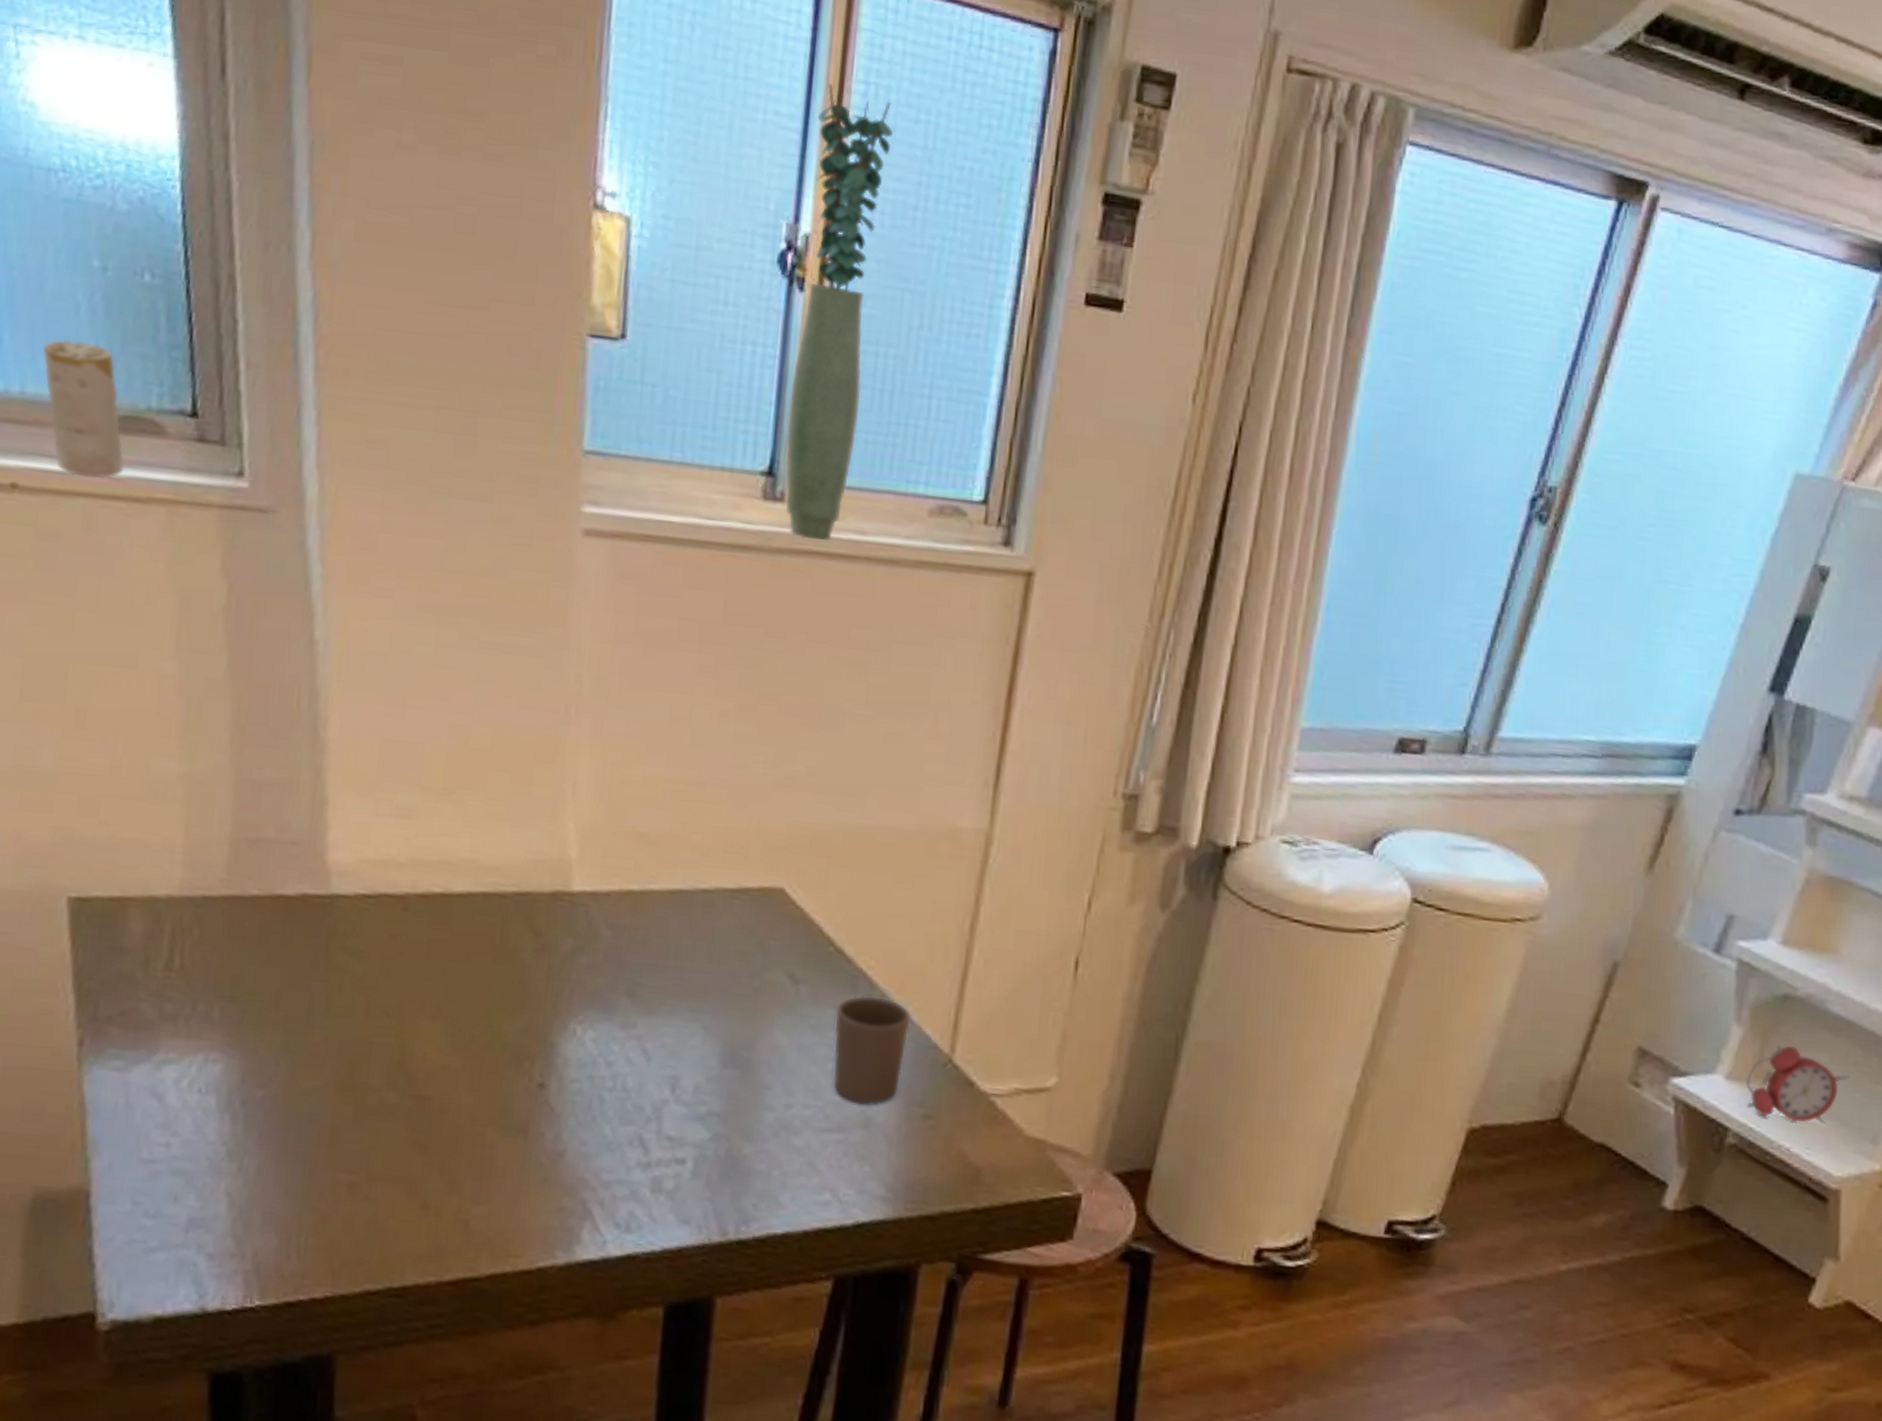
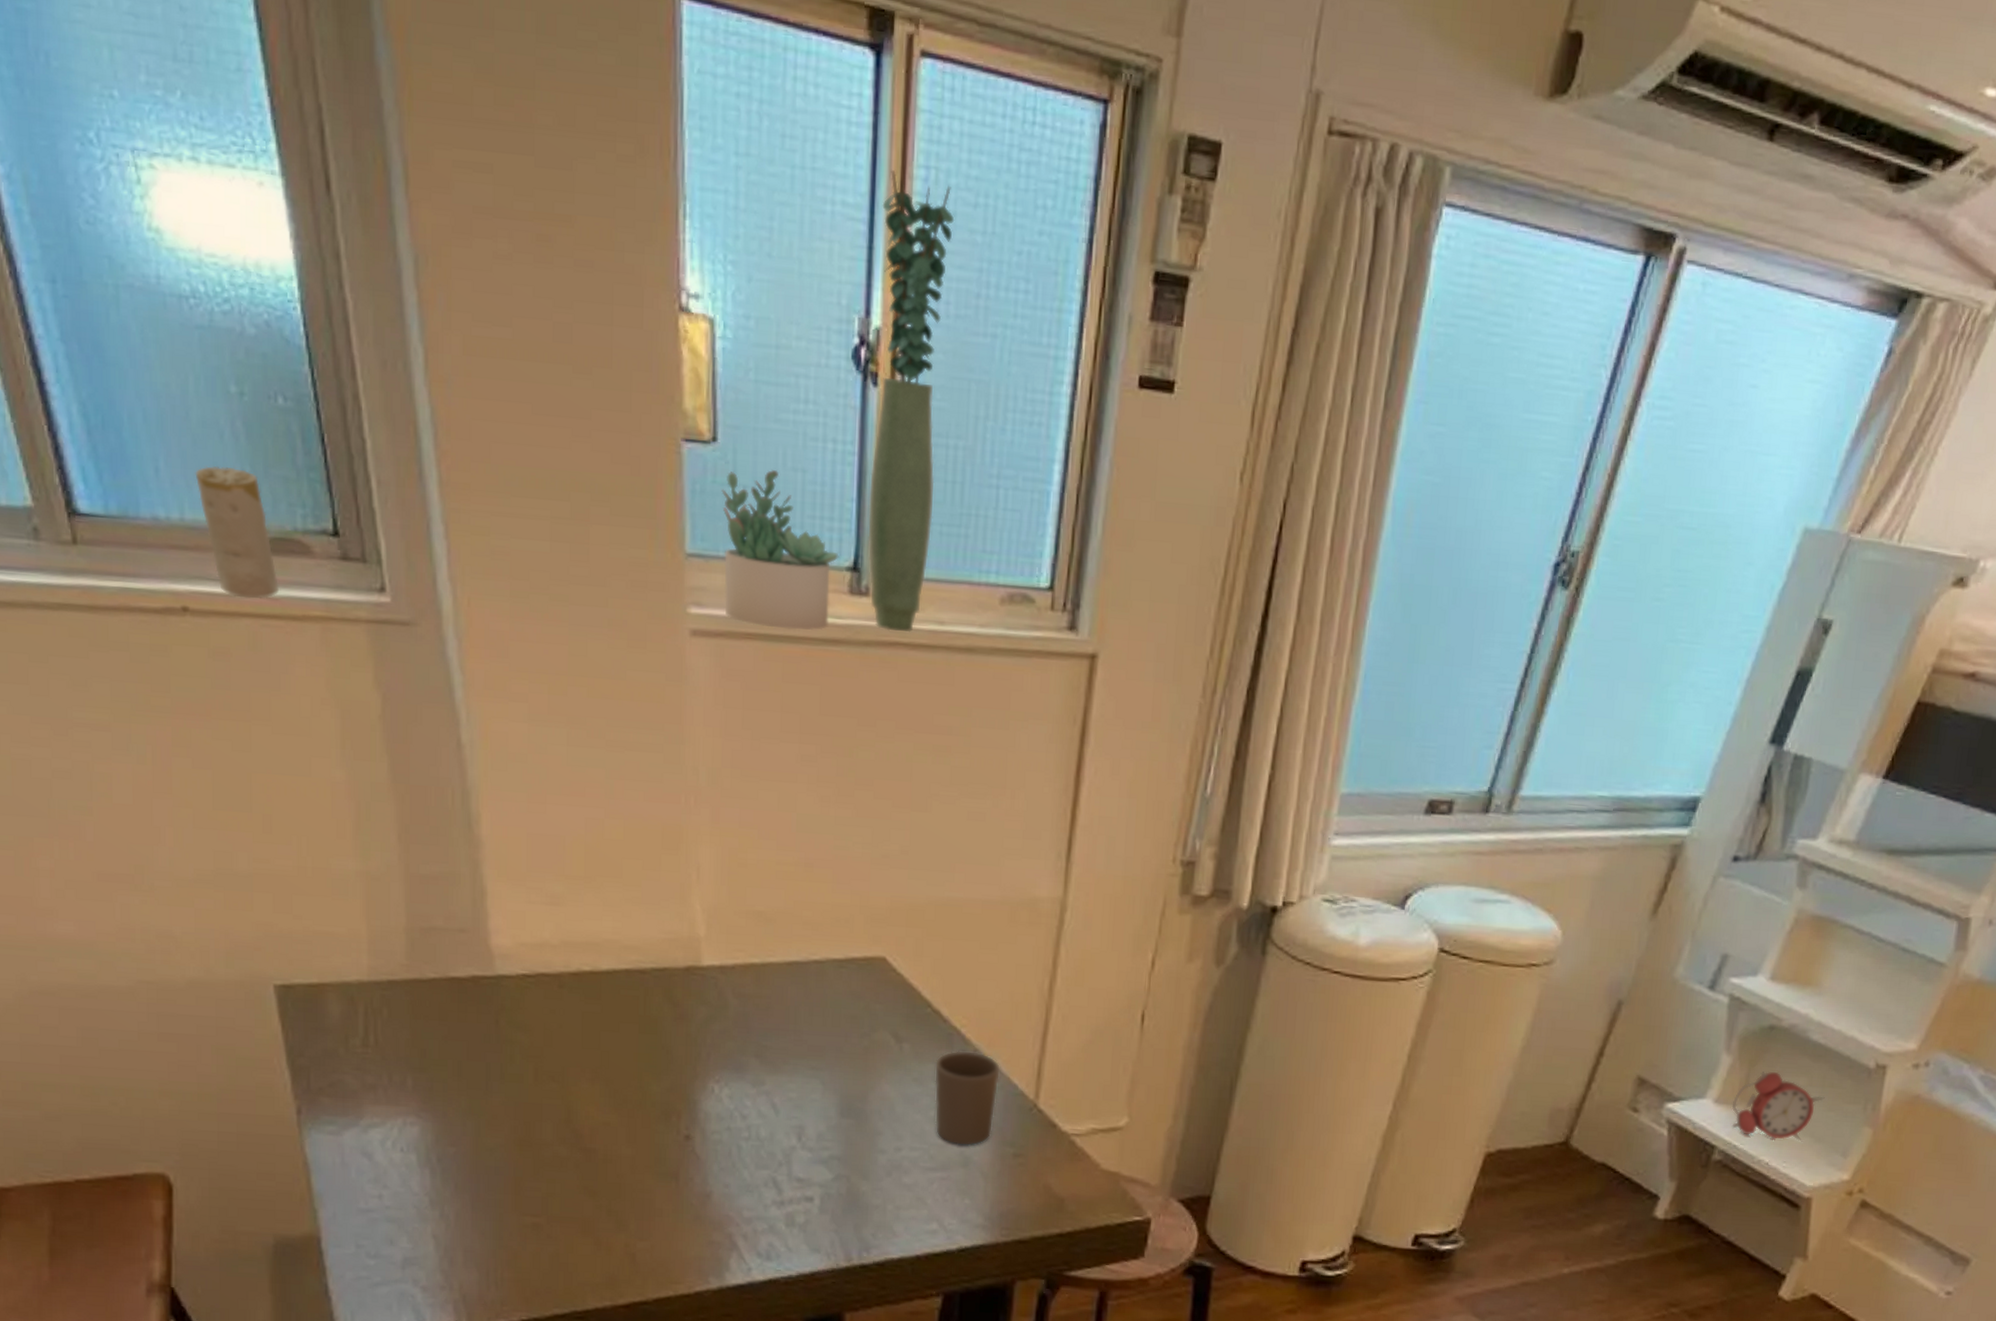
succulent plant: none [623,369,753,535] -> present [721,470,839,630]

